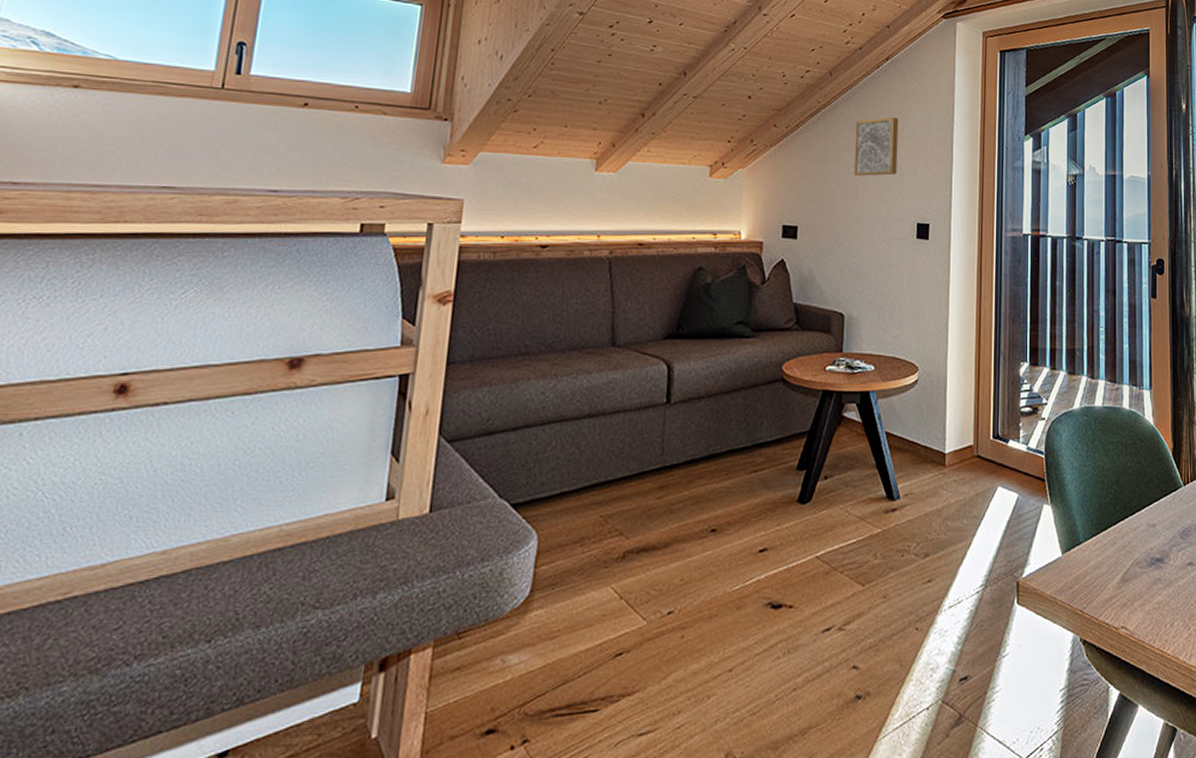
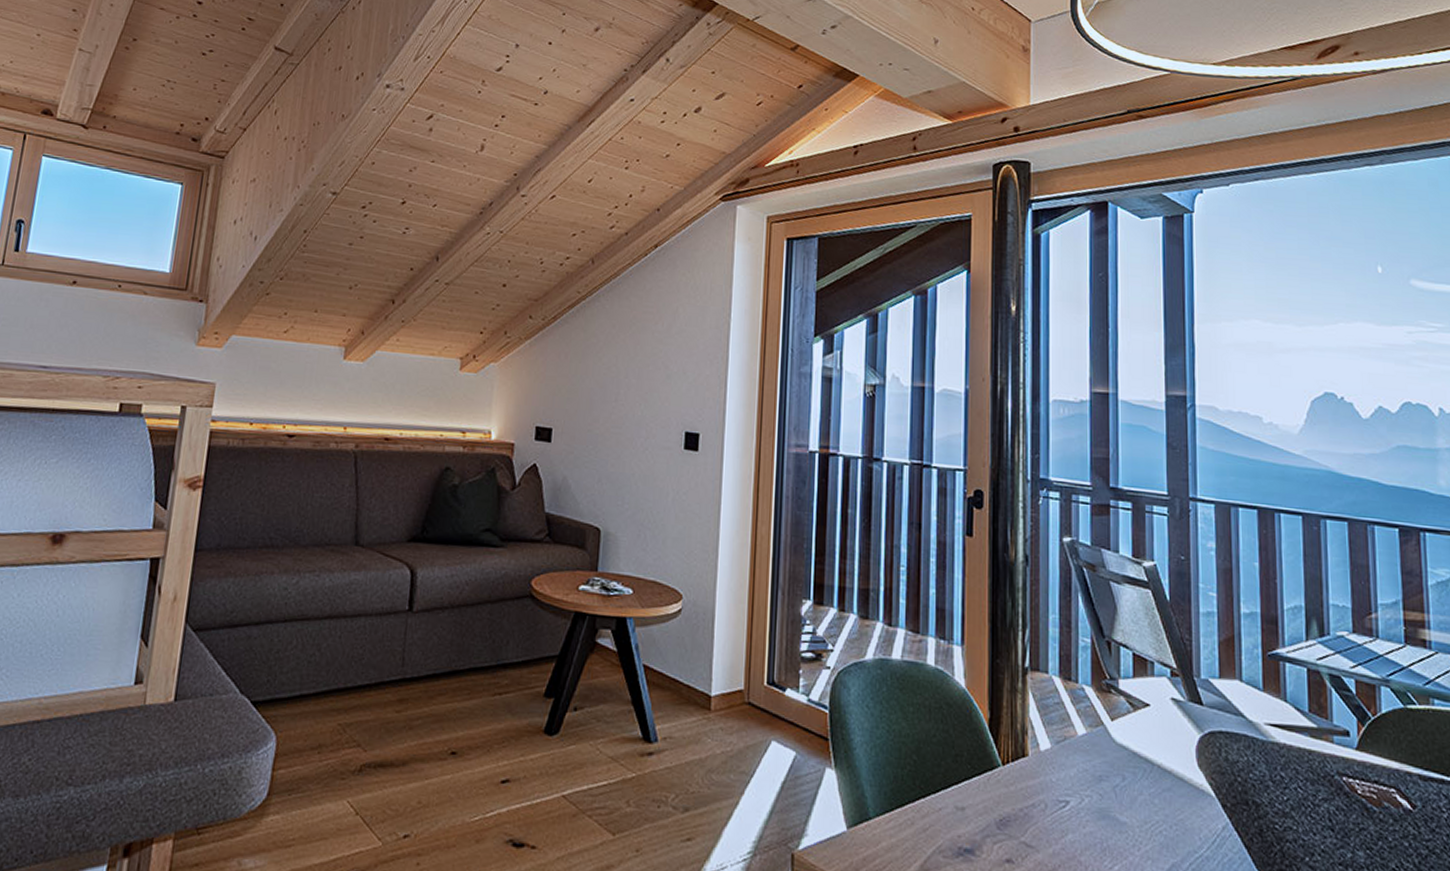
wall art: present [853,117,899,176] -> none [615,311,668,377]

